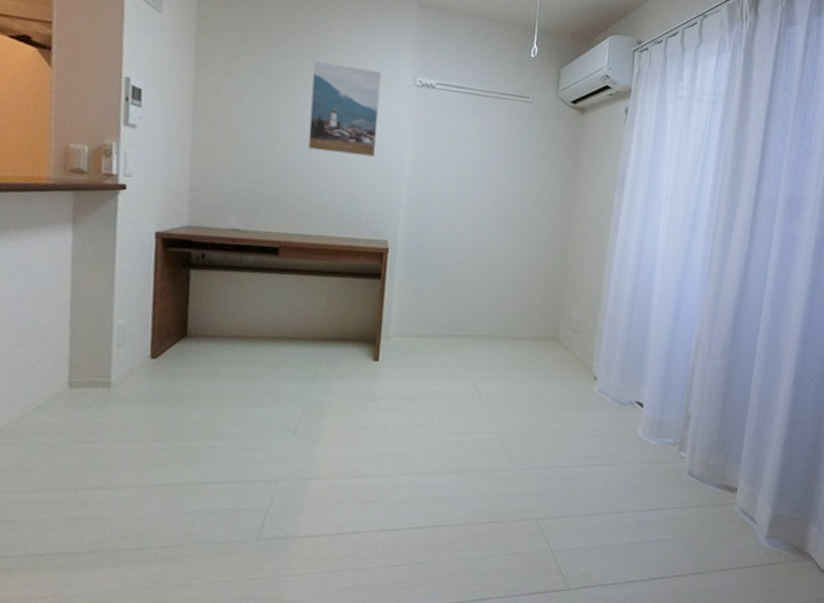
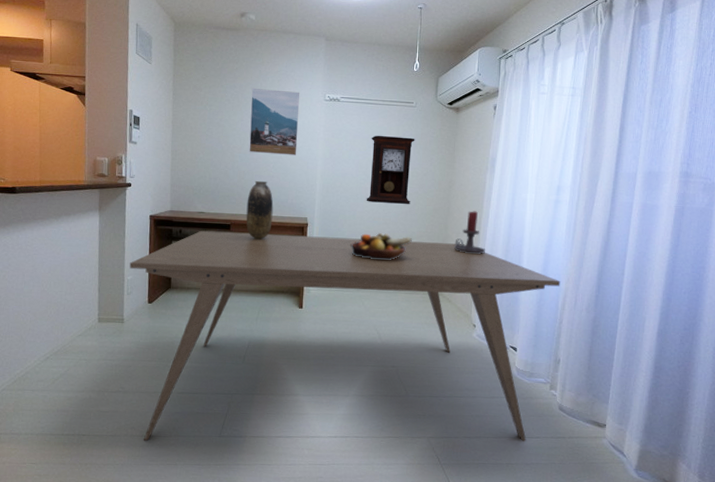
dining table: none [121,255,694,555] -> present [129,230,560,441]
vase: none [301,188,342,269] -> present [246,180,274,240]
fruit bowl: none [445,262,523,298] -> present [350,233,412,261]
pendulum clock: none [466,136,530,226] -> present [366,135,415,204]
candle holder: none [573,237,612,290] -> present [453,211,486,254]

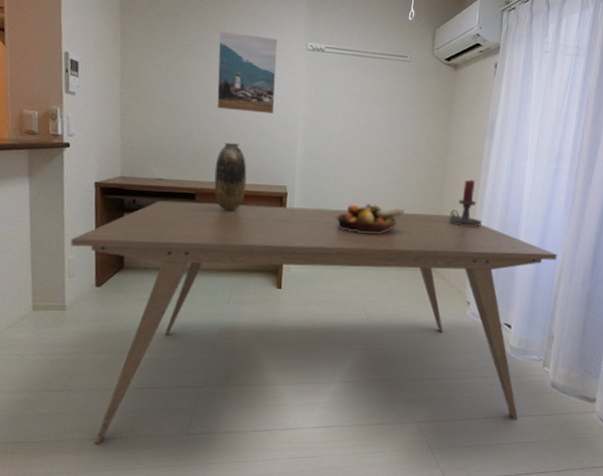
pendulum clock: present [366,135,415,204] -> none [353,92,409,172]

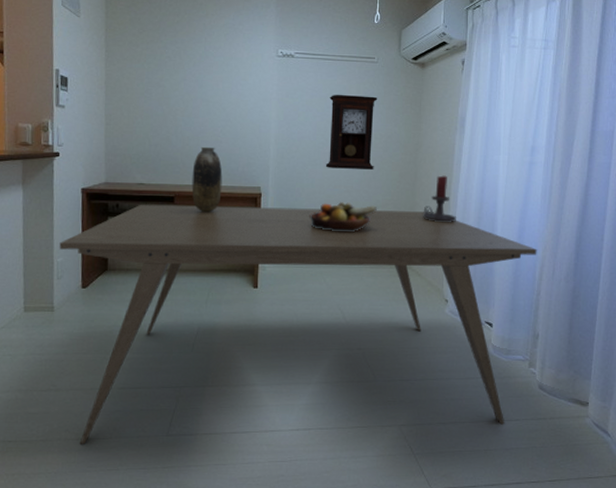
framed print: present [217,31,278,114] -> none [193,43,250,118]
pendulum clock: none [353,92,409,172] -> present [325,94,378,170]

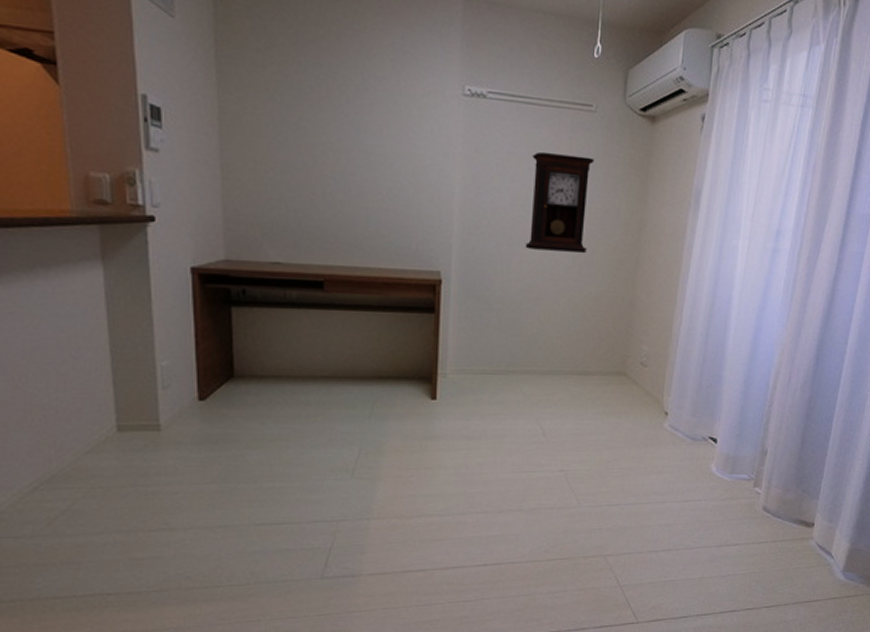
dining table: present [59,204,537,444] -> none [163,290,773,593]
vase: present [191,146,223,213] -> none [347,215,389,304]
fruit bowl: present [309,202,377,232] -> none [503,293,588,331]
candle holder: present [422,175,457,222] -> none [643,262,685,320]

